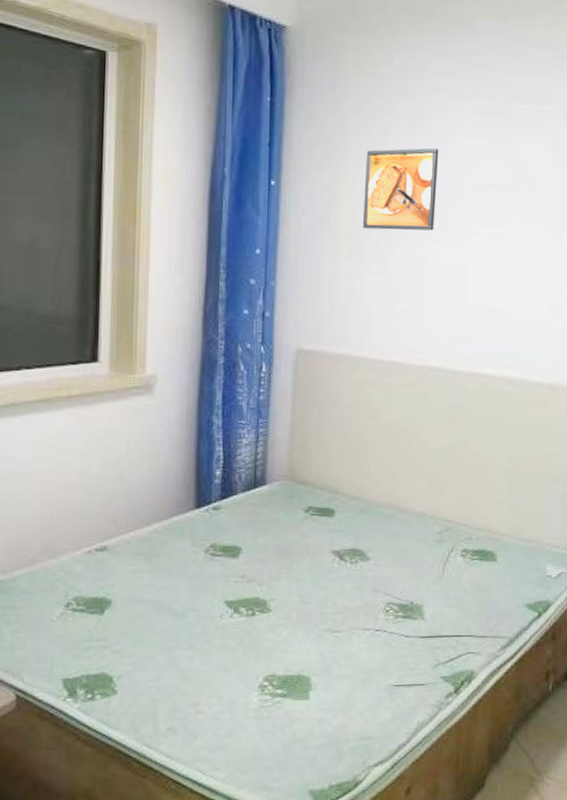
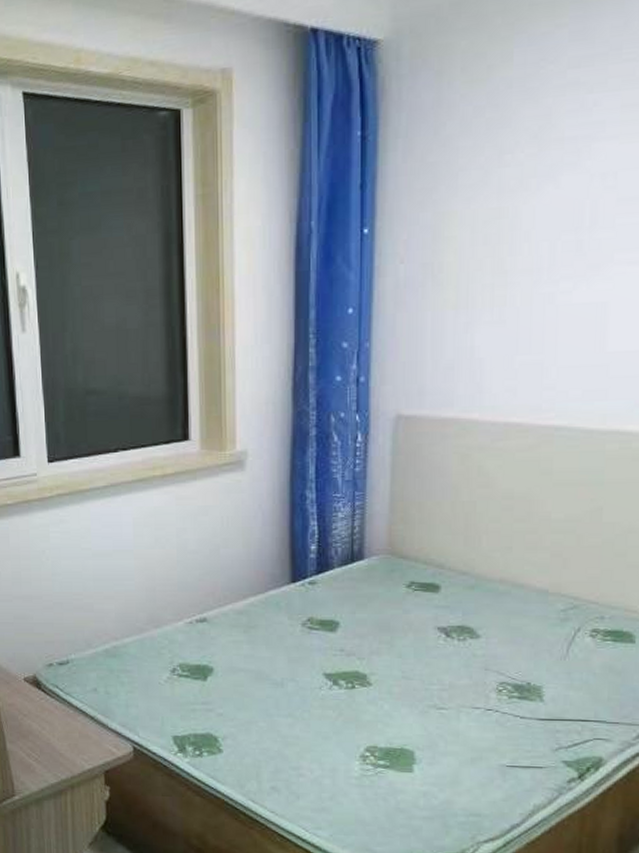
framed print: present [362,148,439,231] -> none [472,161,572,272]

